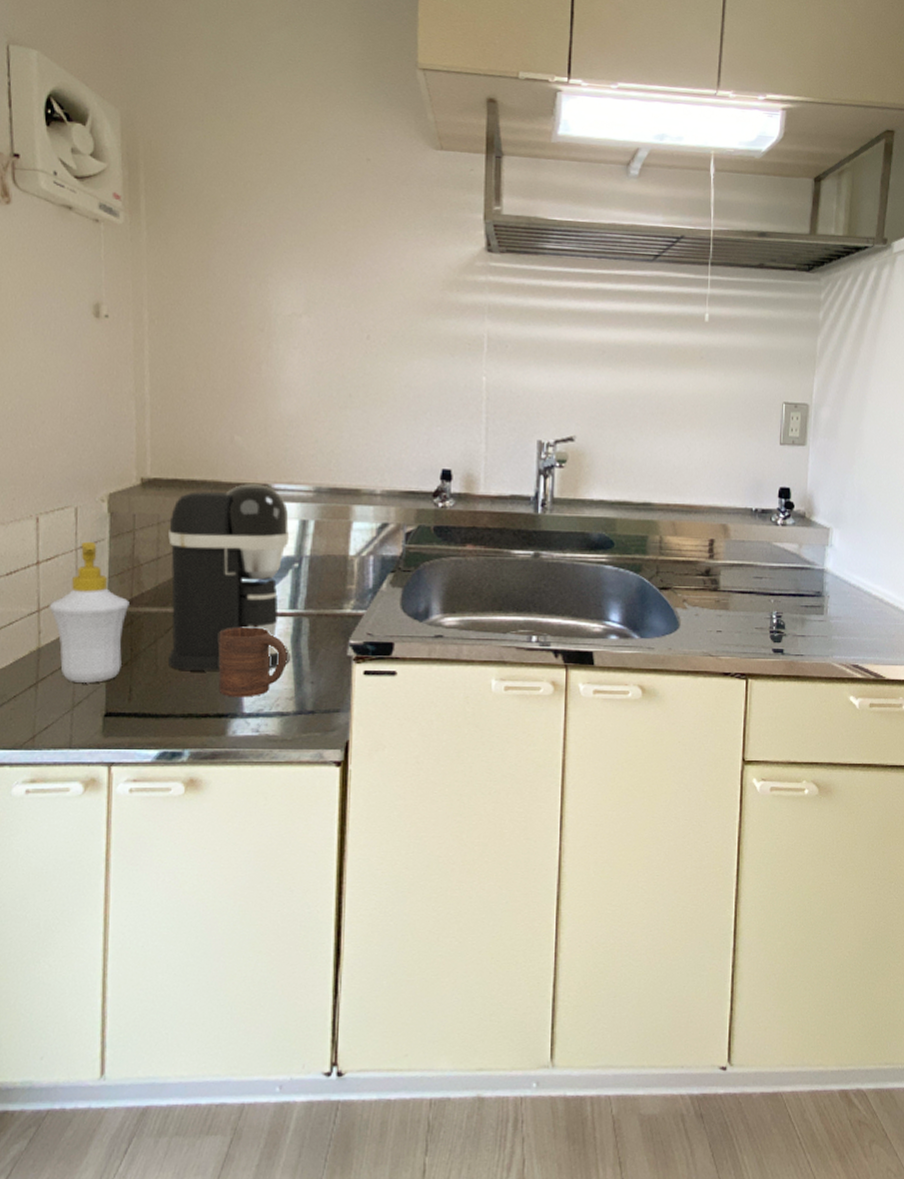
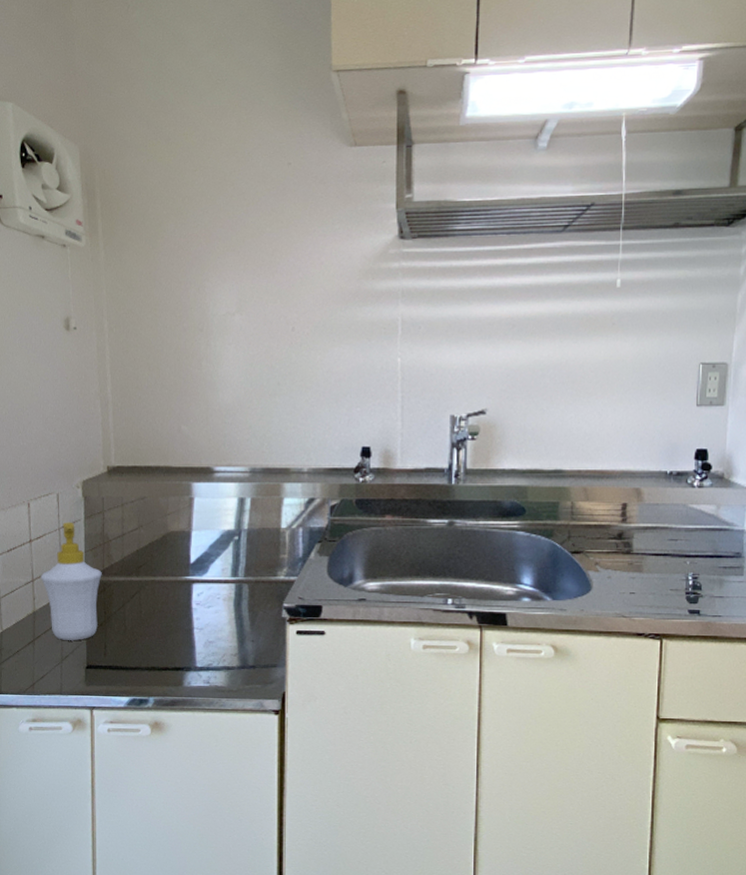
coffee maker: present [168,484,290,672] -> none [131,468,233,631]
cup: present [218,627,287,698] -> none [174,592,231,654]

